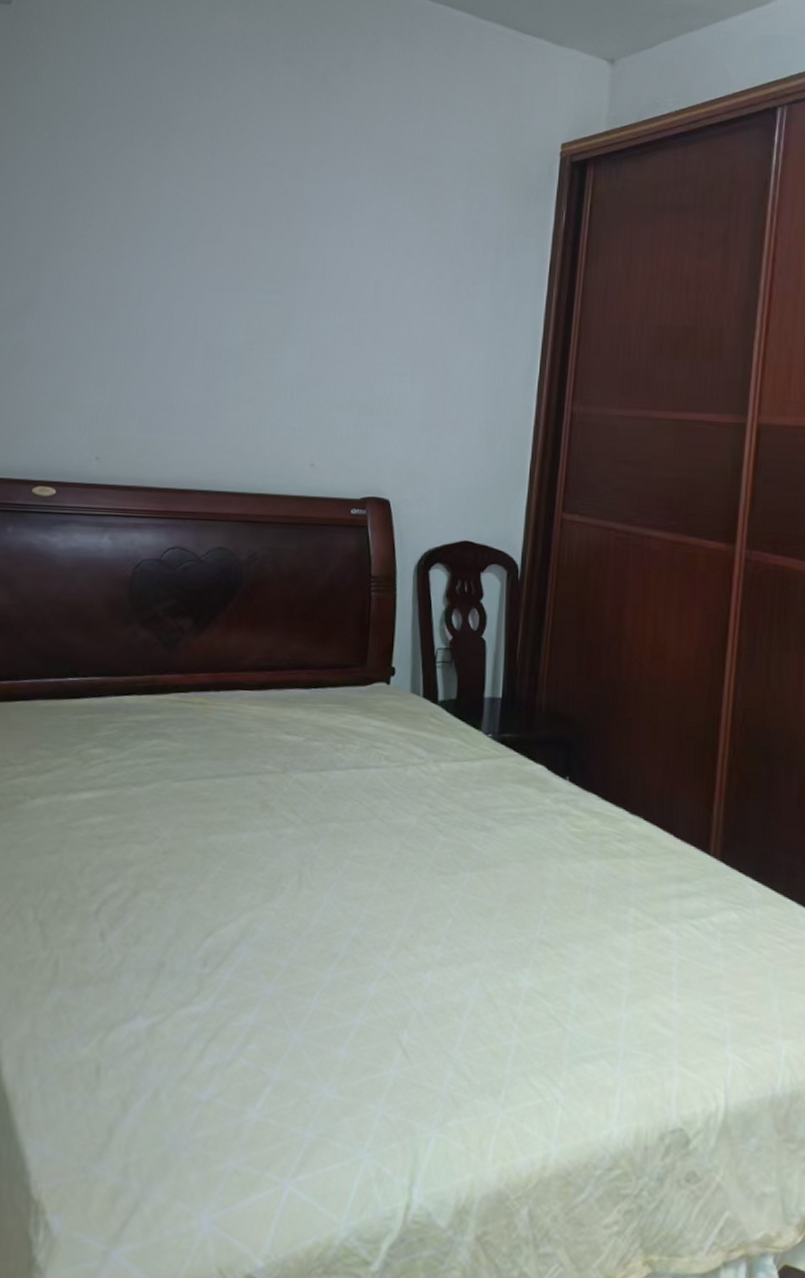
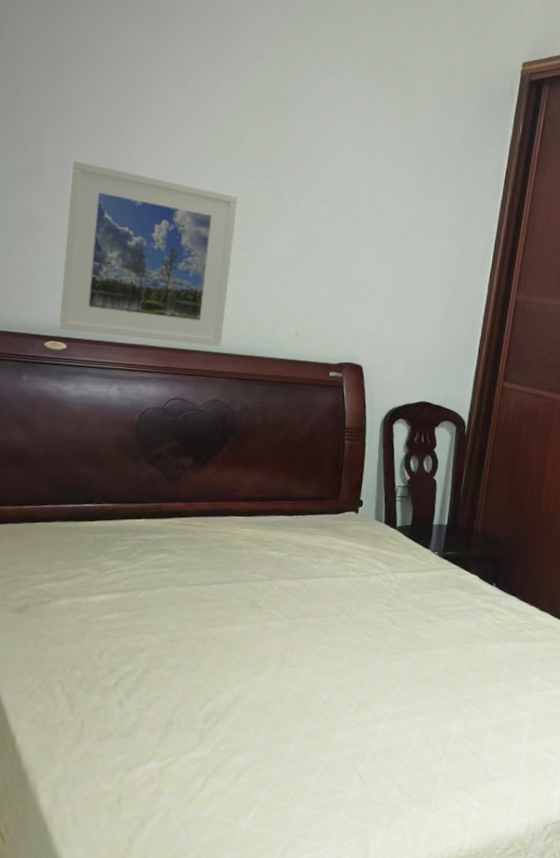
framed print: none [46,287,245,484] -> present [57,160,238,346]

